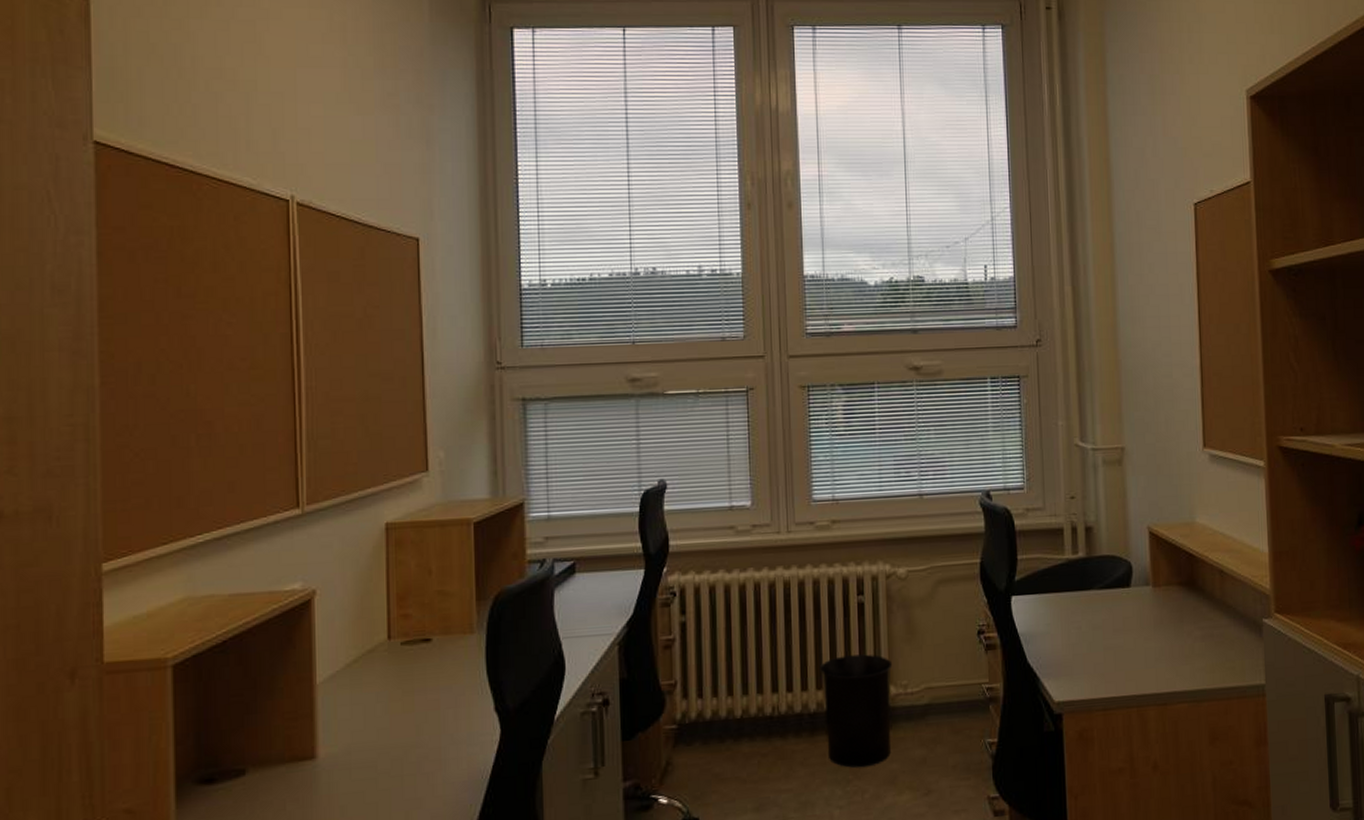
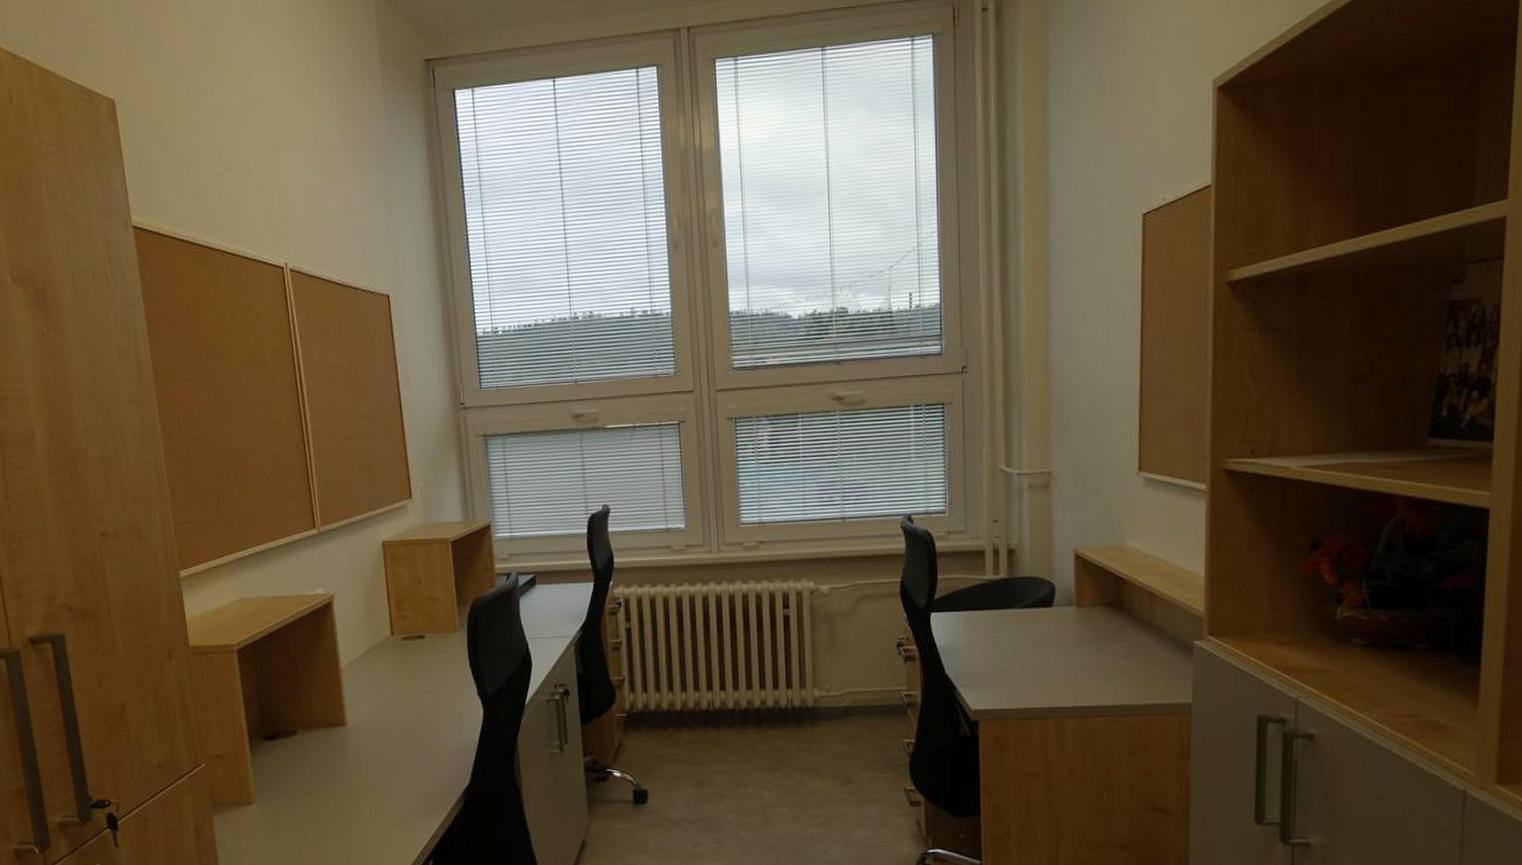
waste bin: present [820,654,893,768] -> none [750,660,816,757]

